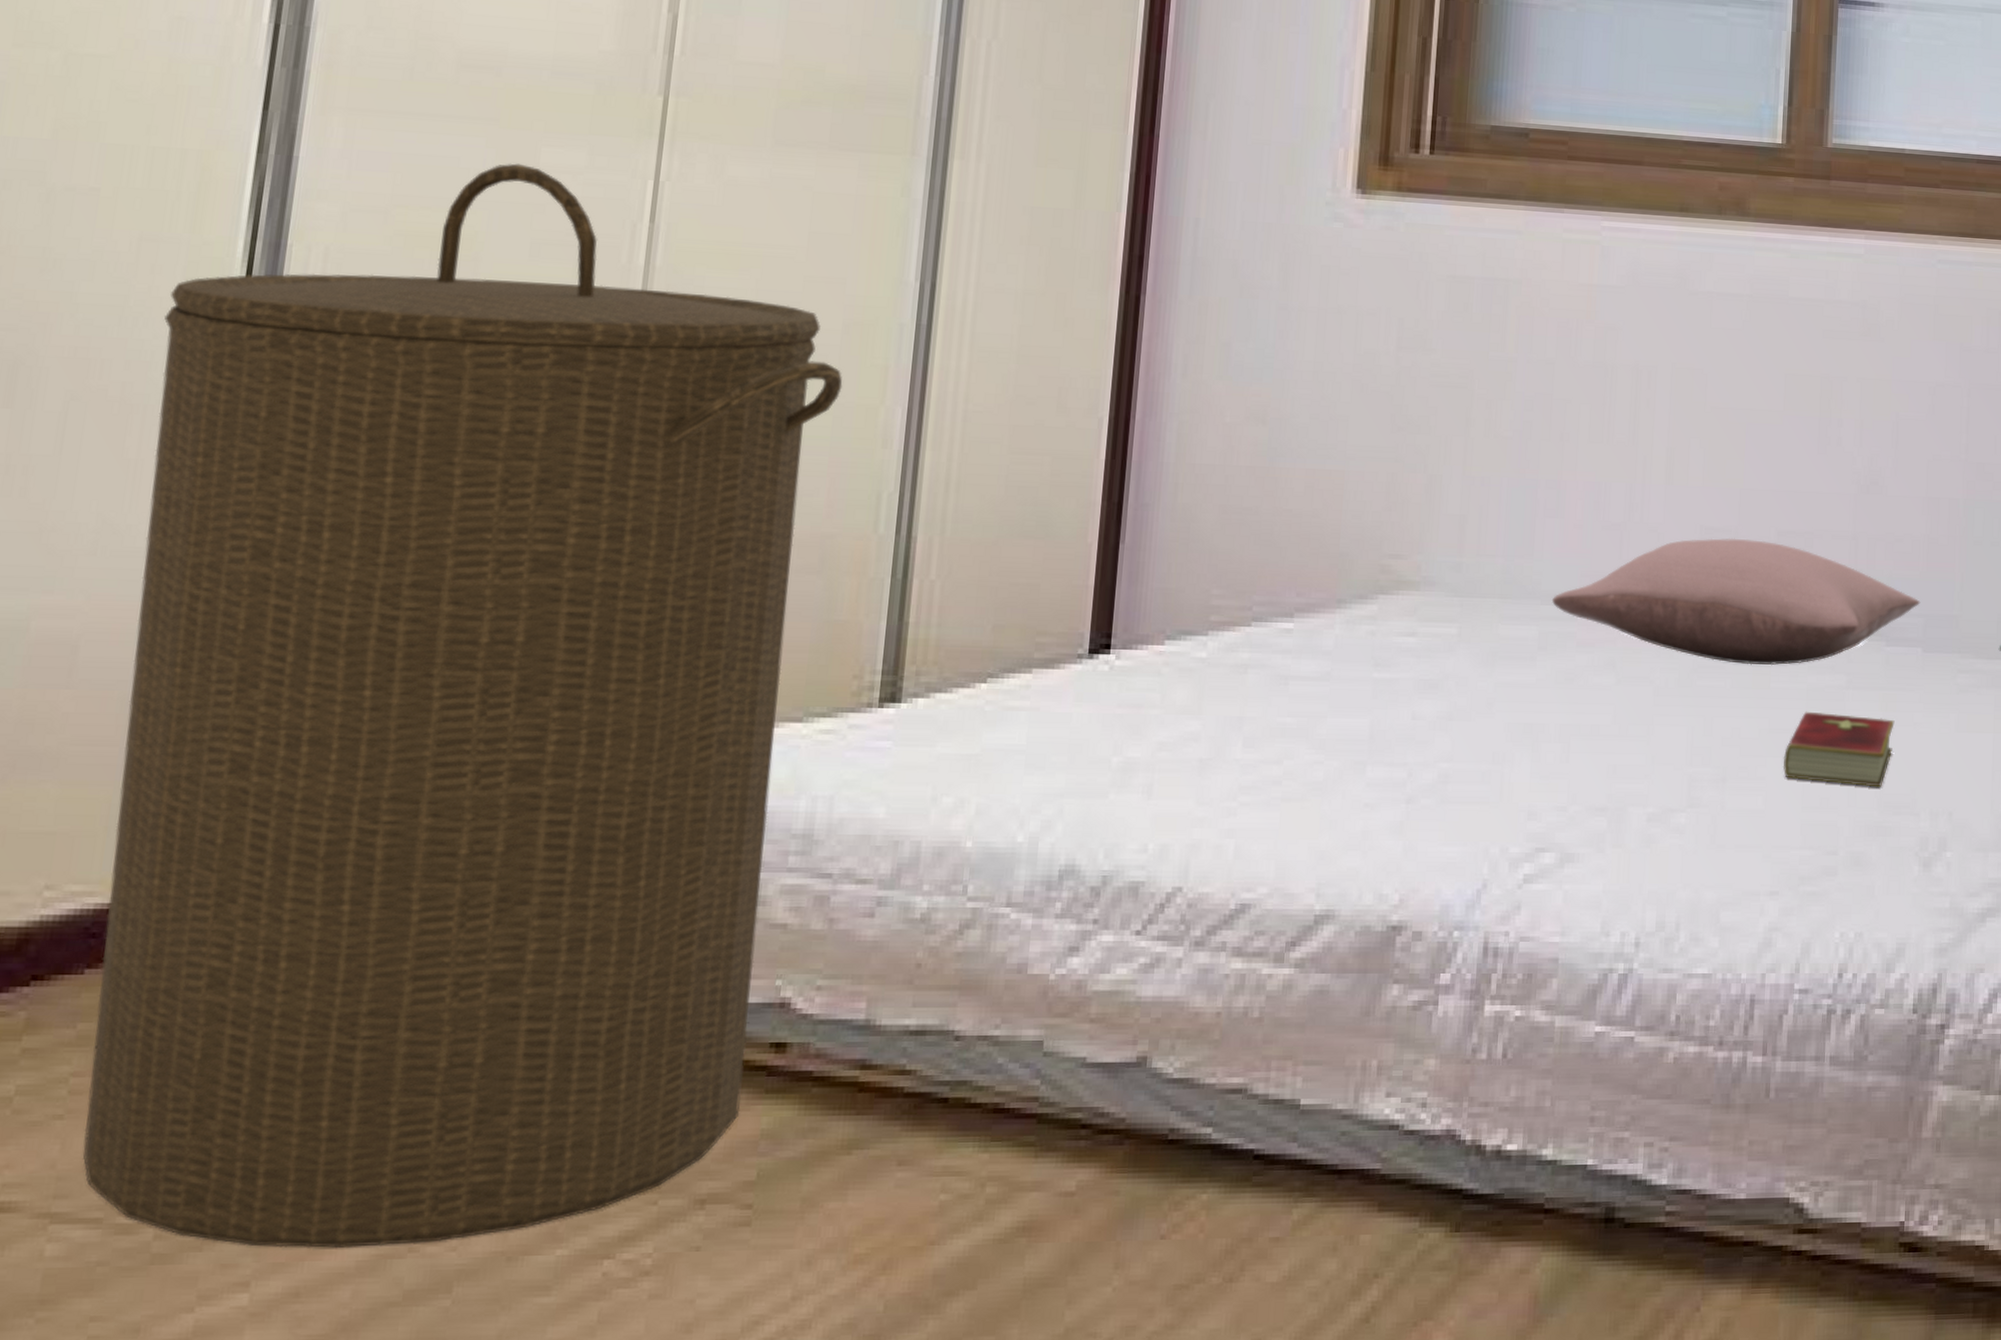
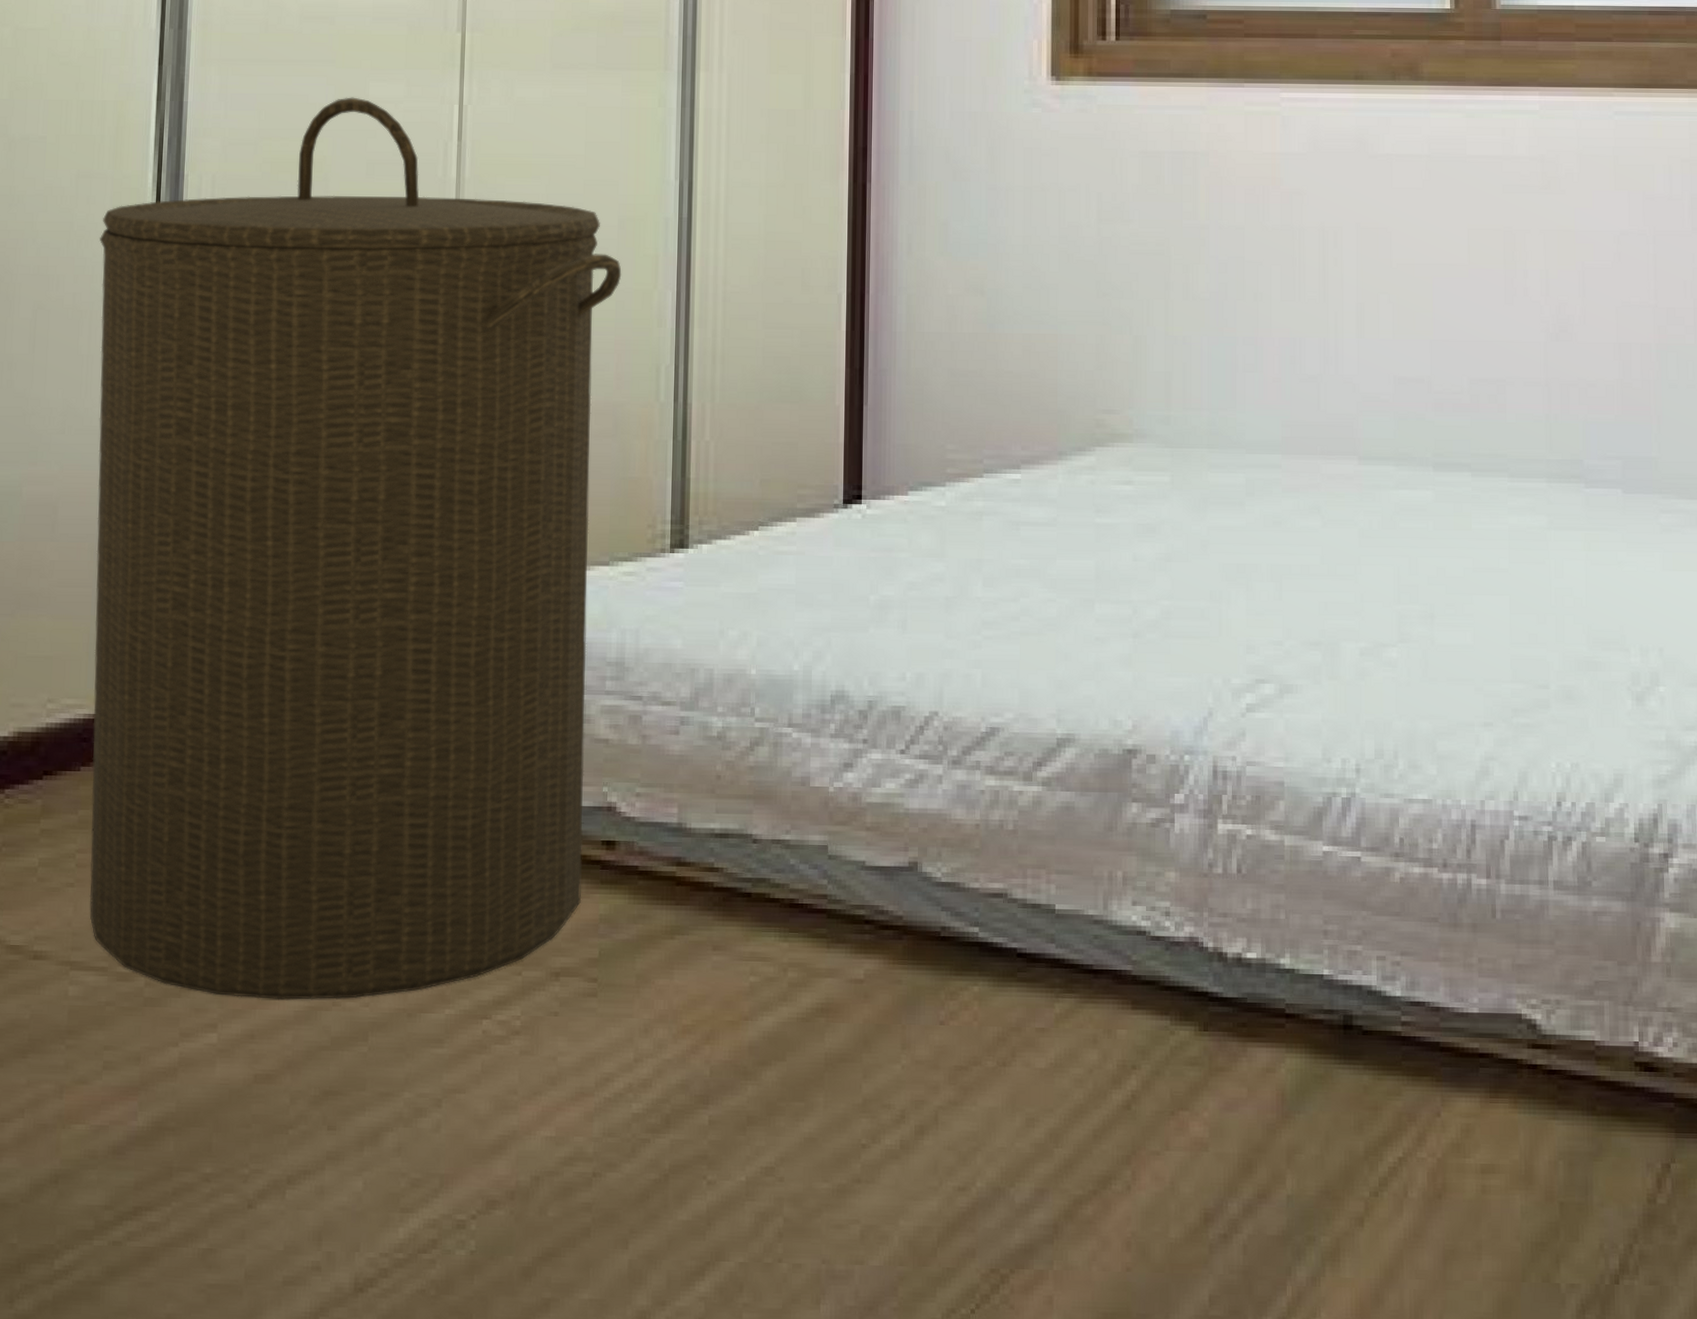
pillow: present [1551,538,1921,666] -> none [1256,387,1618,508]
hardcover book: present [1783,711,1895,787] -> none [1489,551,1599,624]

